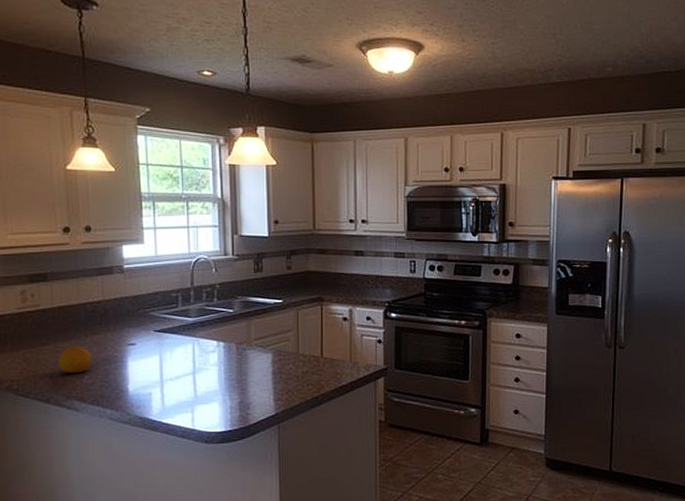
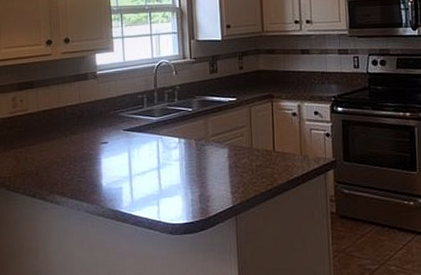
fruit: present [57,345,93,374] -> none [42,145,72,171]

